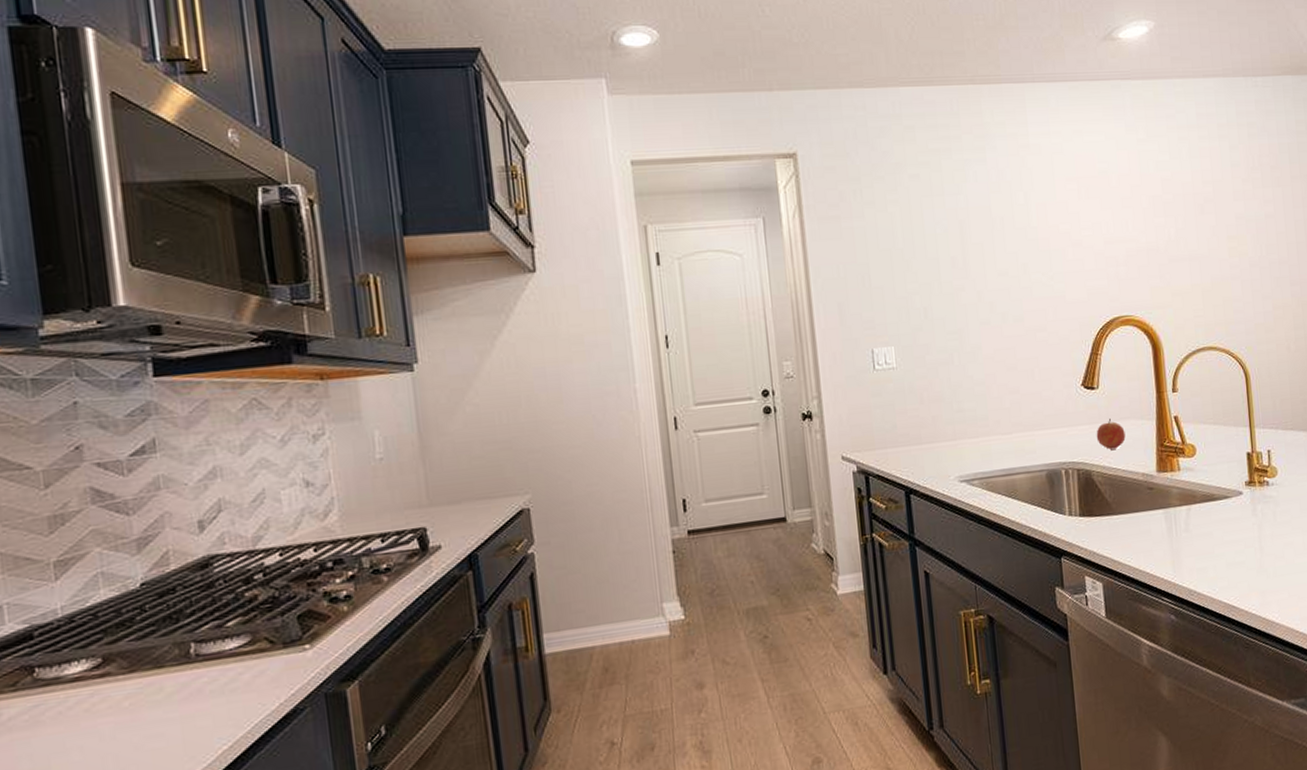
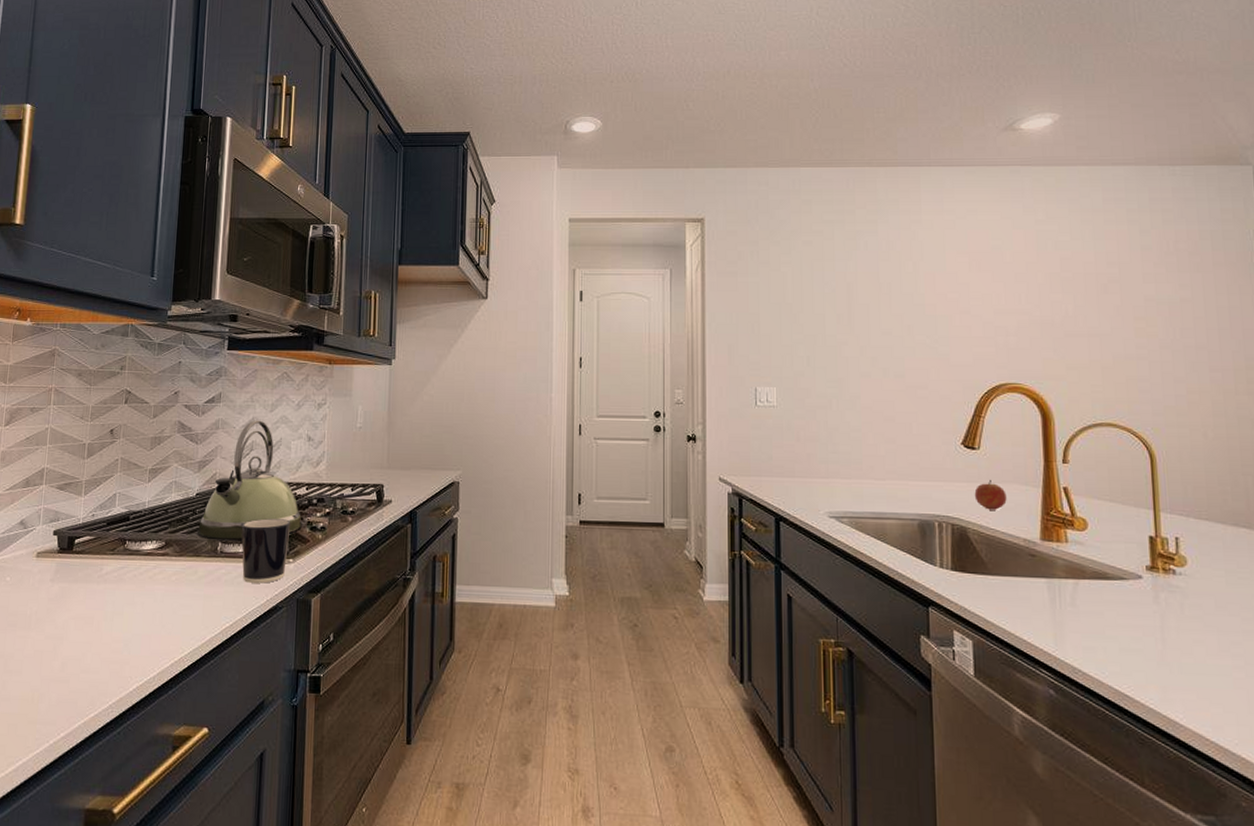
kettle: none [151,468,316,643] -> present [196,420,302,541]
mug: none [222,594,301,688] -> present [241,518,291,583]

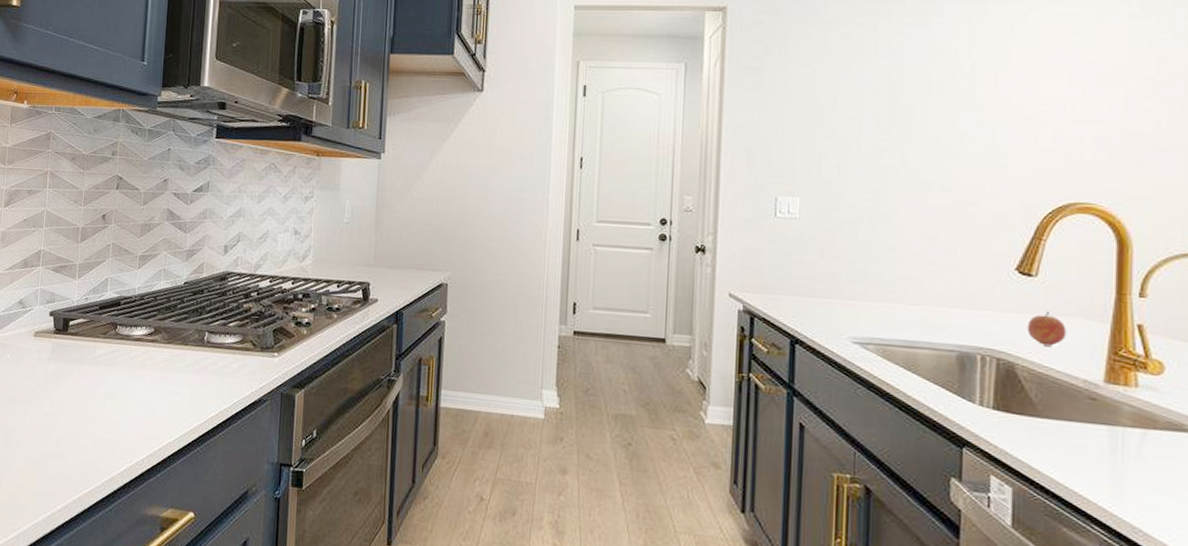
kettle: present [196,420,302,541] -> none [184,211,288,332]
mug: present [241,518,291,583] -> none [227,311,276,376]

